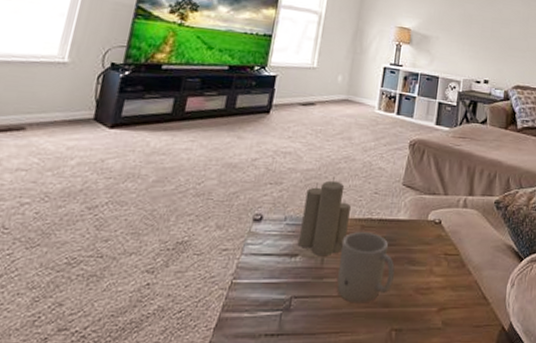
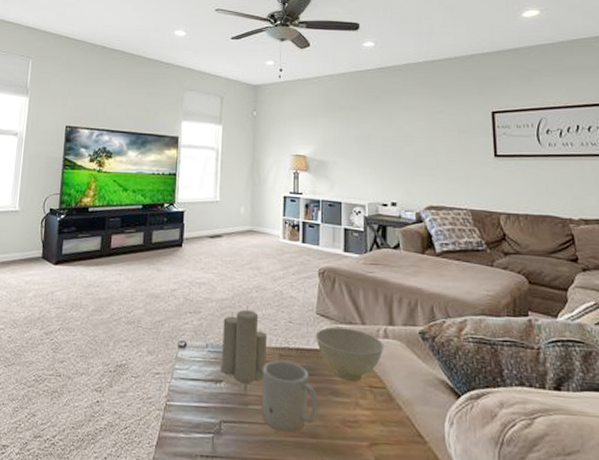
bowl: none [399,198,463,251] -> present [315,327,385,382]

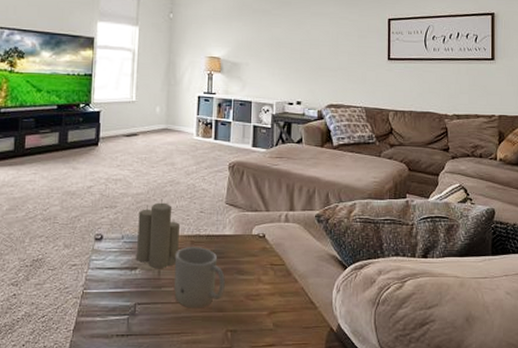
bowl: present [315,327,385,382] -> none [224,215,285,262]

